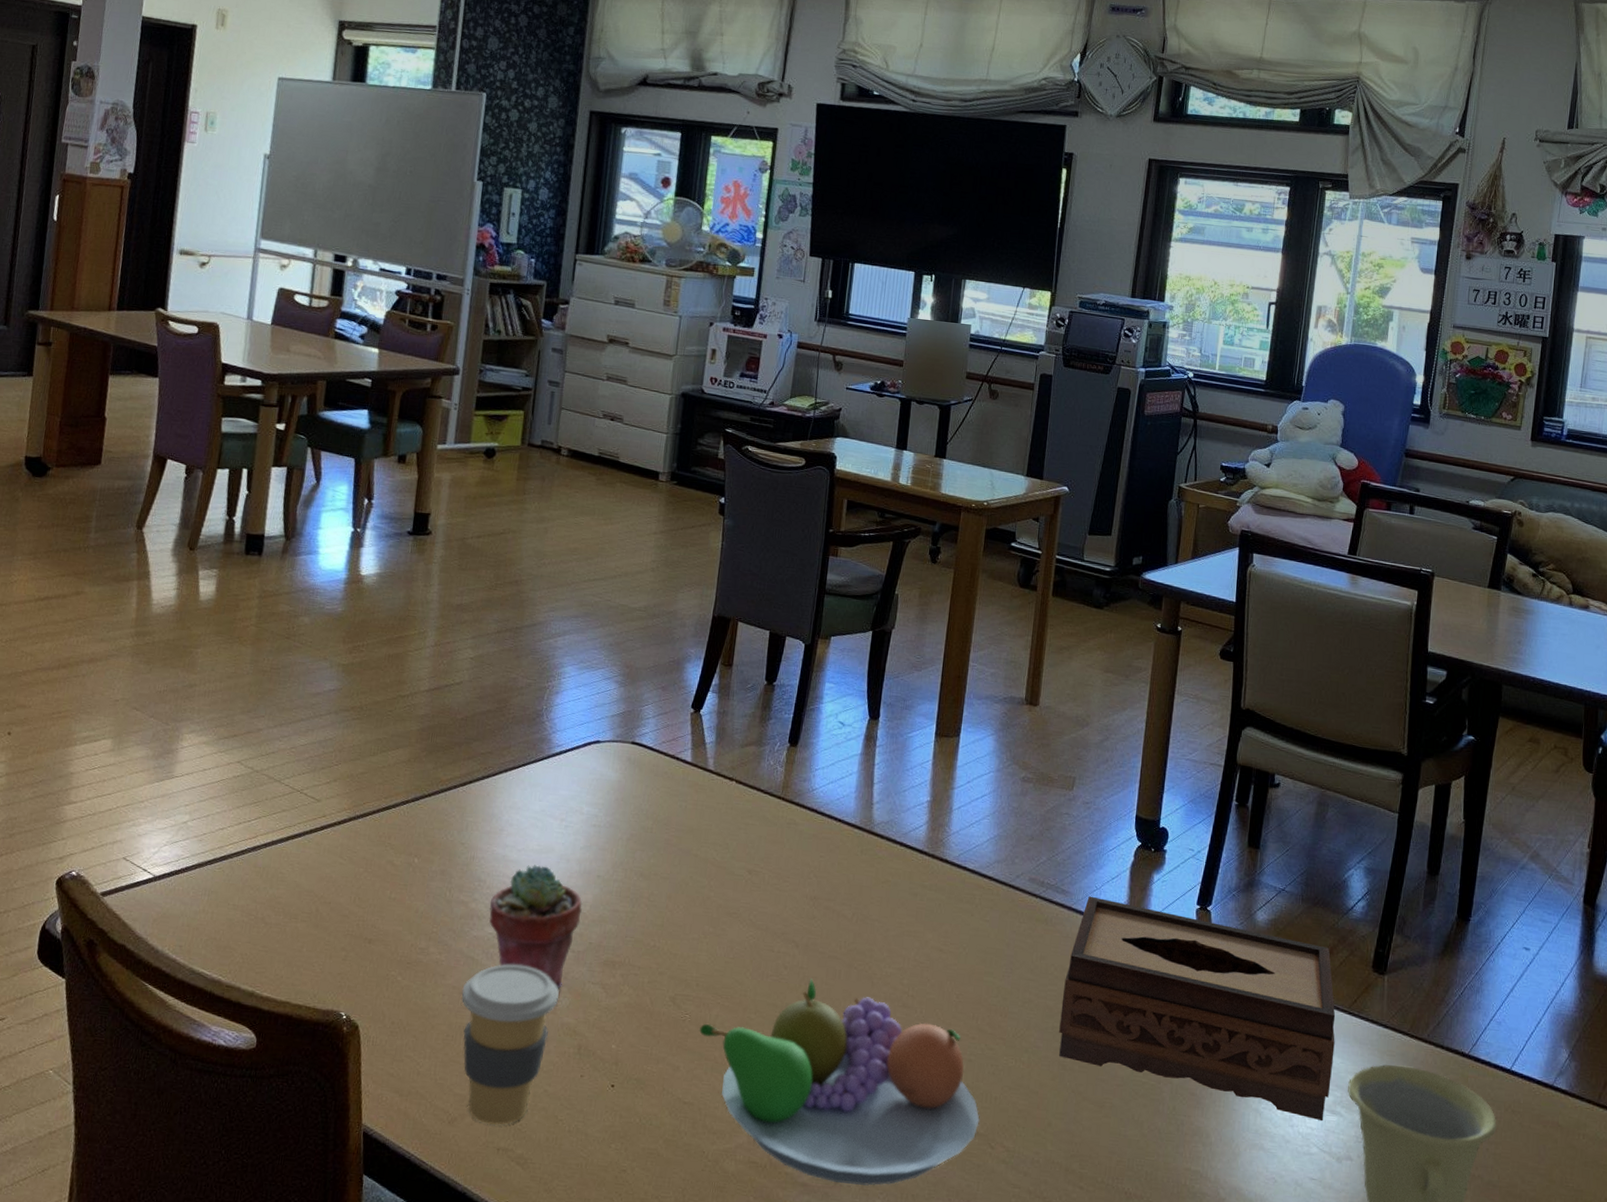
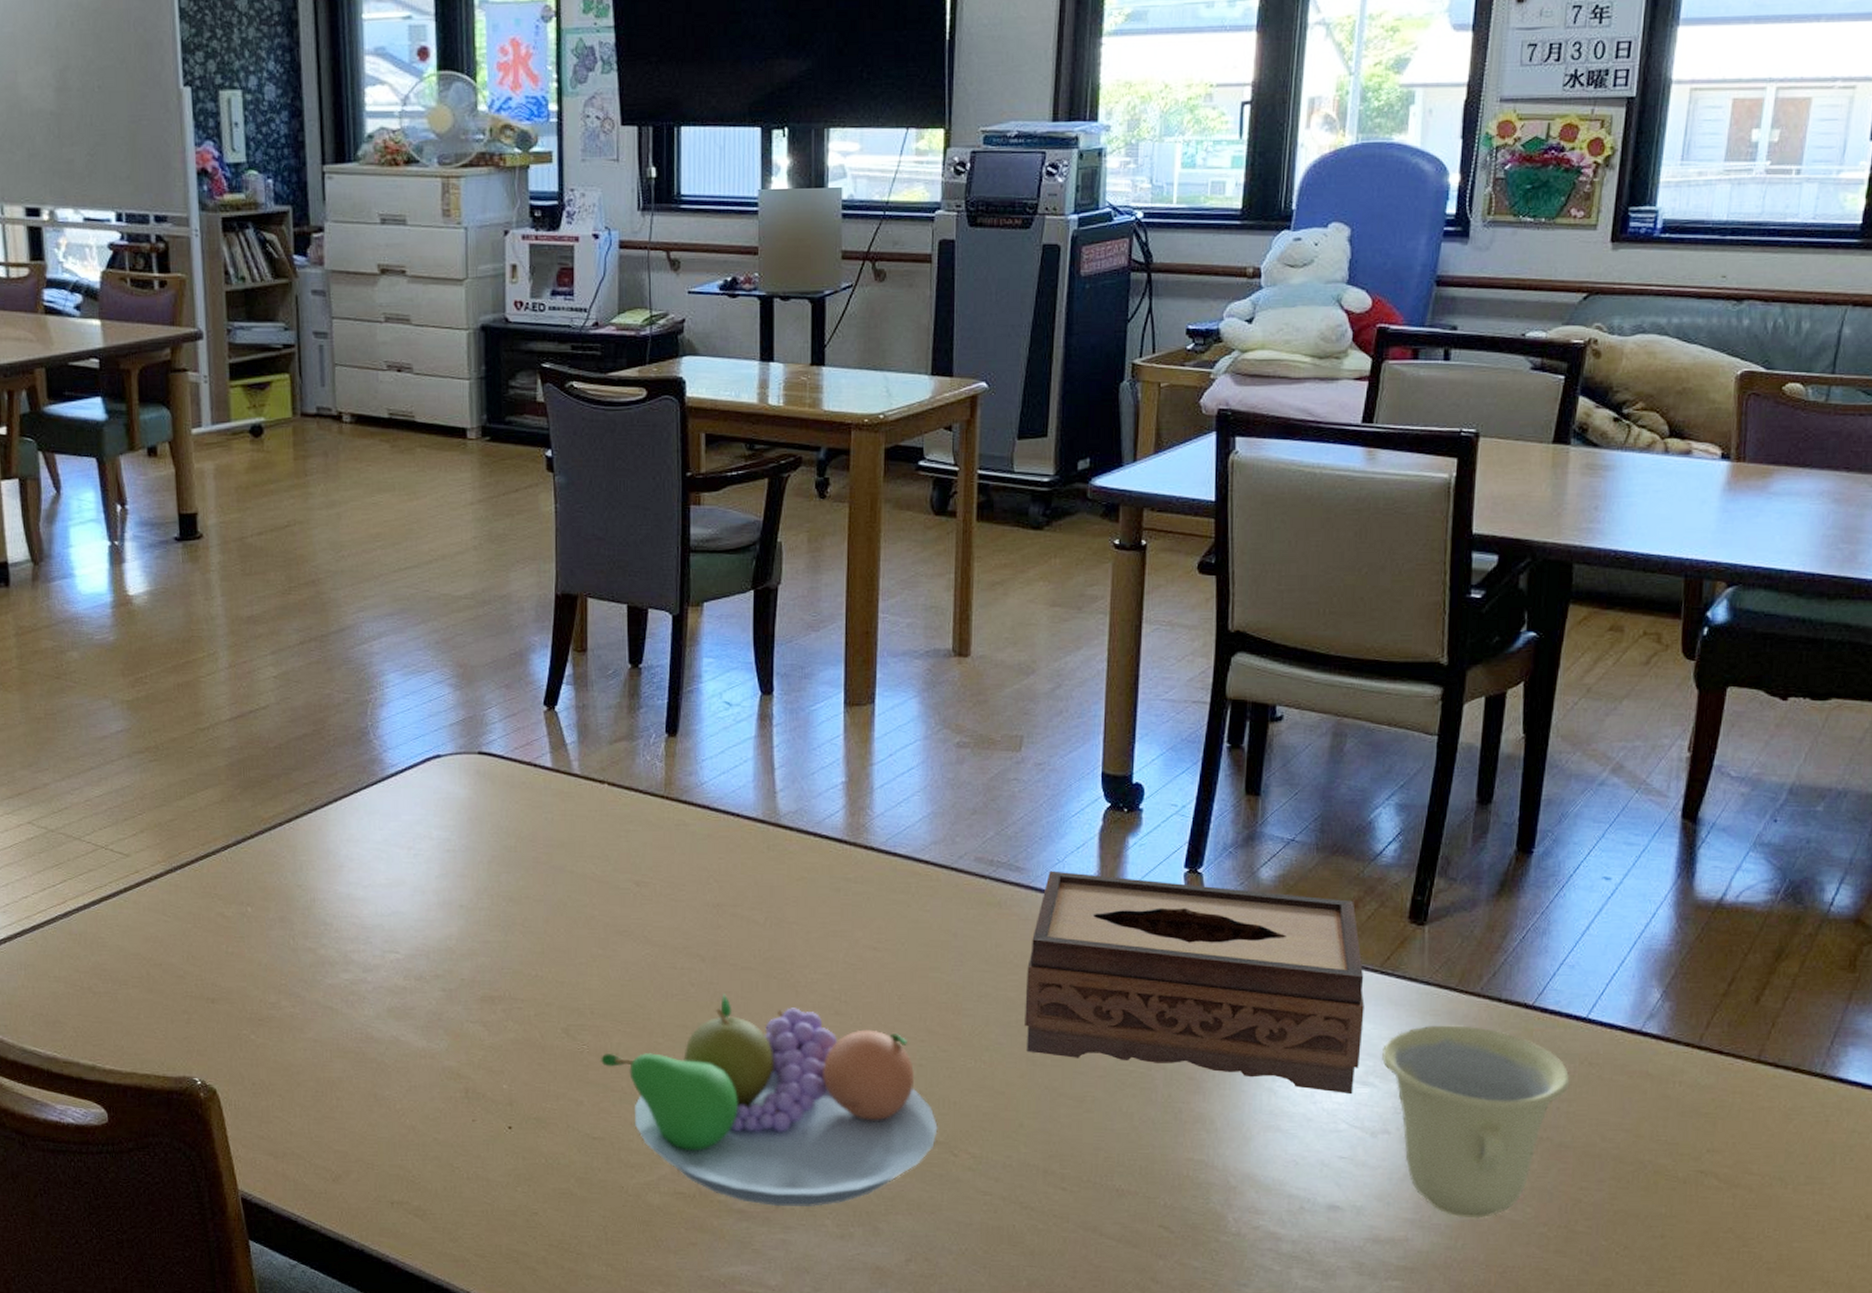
coffee cup: present [461,964,559,1126] -> none [325,1010,436,1180]
potted succulent: present [489,865,583,989] -> none [340,901,447,1031]

